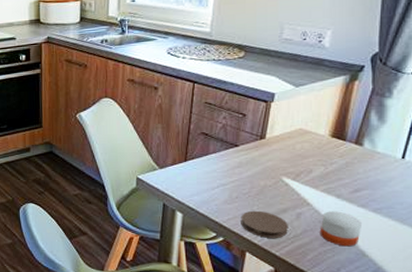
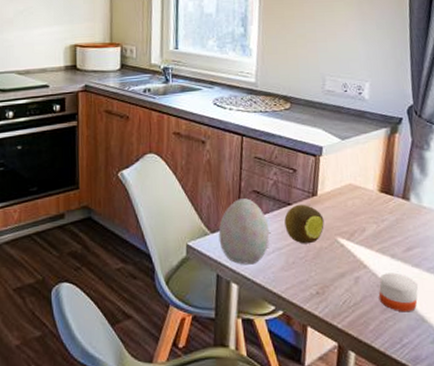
decorative egg: none [166,139,215,197] -> present [218,198,270,265]
fruit: none [231,146,270,182] -> present [284,204,324,244]
coaster: present [241,210,288,238] -> none [299,276,348,308]

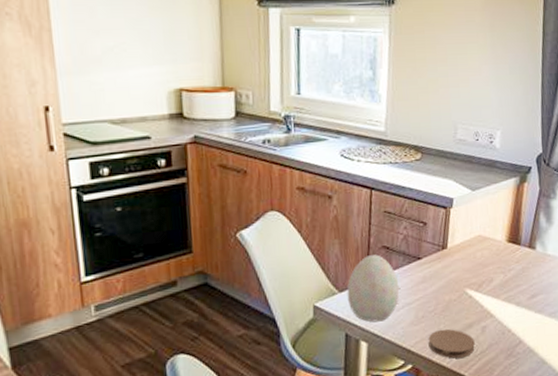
fruit: present [284,204,324,244] -> none [414,257,454,298]
coaster: none [299,276,348,308] -> present [428,328,475,358]
candle: present [378,272,419,312] -> none [503,319,541,357]

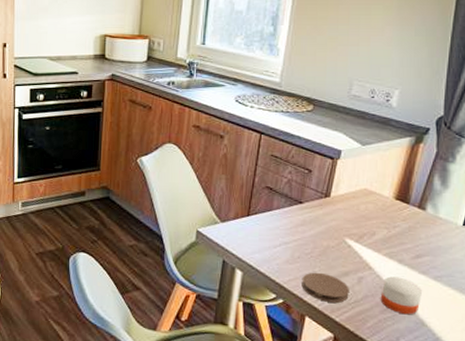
decorative egg: present [347,255,400,322] -> none [228,193,279,255]
candle: none [503,319,541,357] -> present [380,276,423,315]

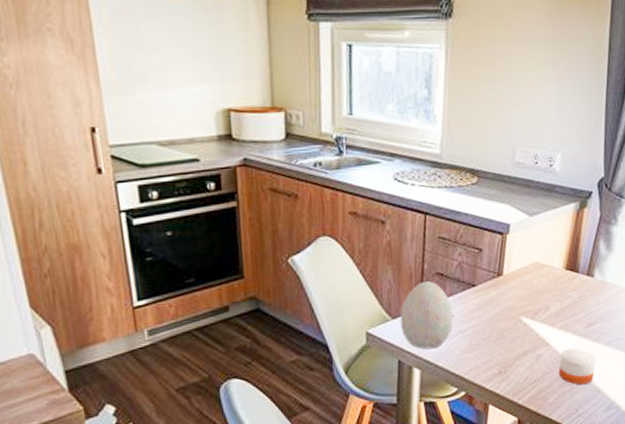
decorative egg: none [228,193,279,255] -> present [400,281,454,349]
coaster: present [301,272,349,303] -> none [482,356,529,386]

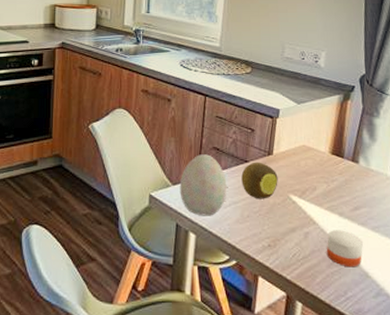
fruit: none [468,284,509,326] -> present [241,162,278,199]

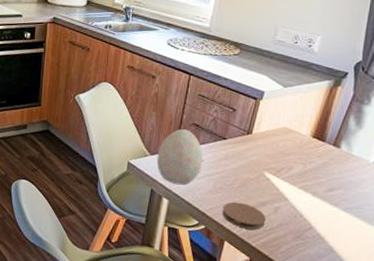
fruit: present [241,162,278,199] -> none [217,139,255,175]
coaster: none [252,230,298,260] -> present [222,202,266,230]
candle: present [326,230,364,268] -> none [294,207,334,242]

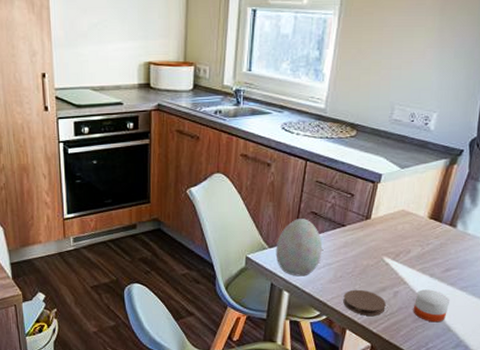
candle: none [294,207,334,242] -> present [413,289,451,323]

